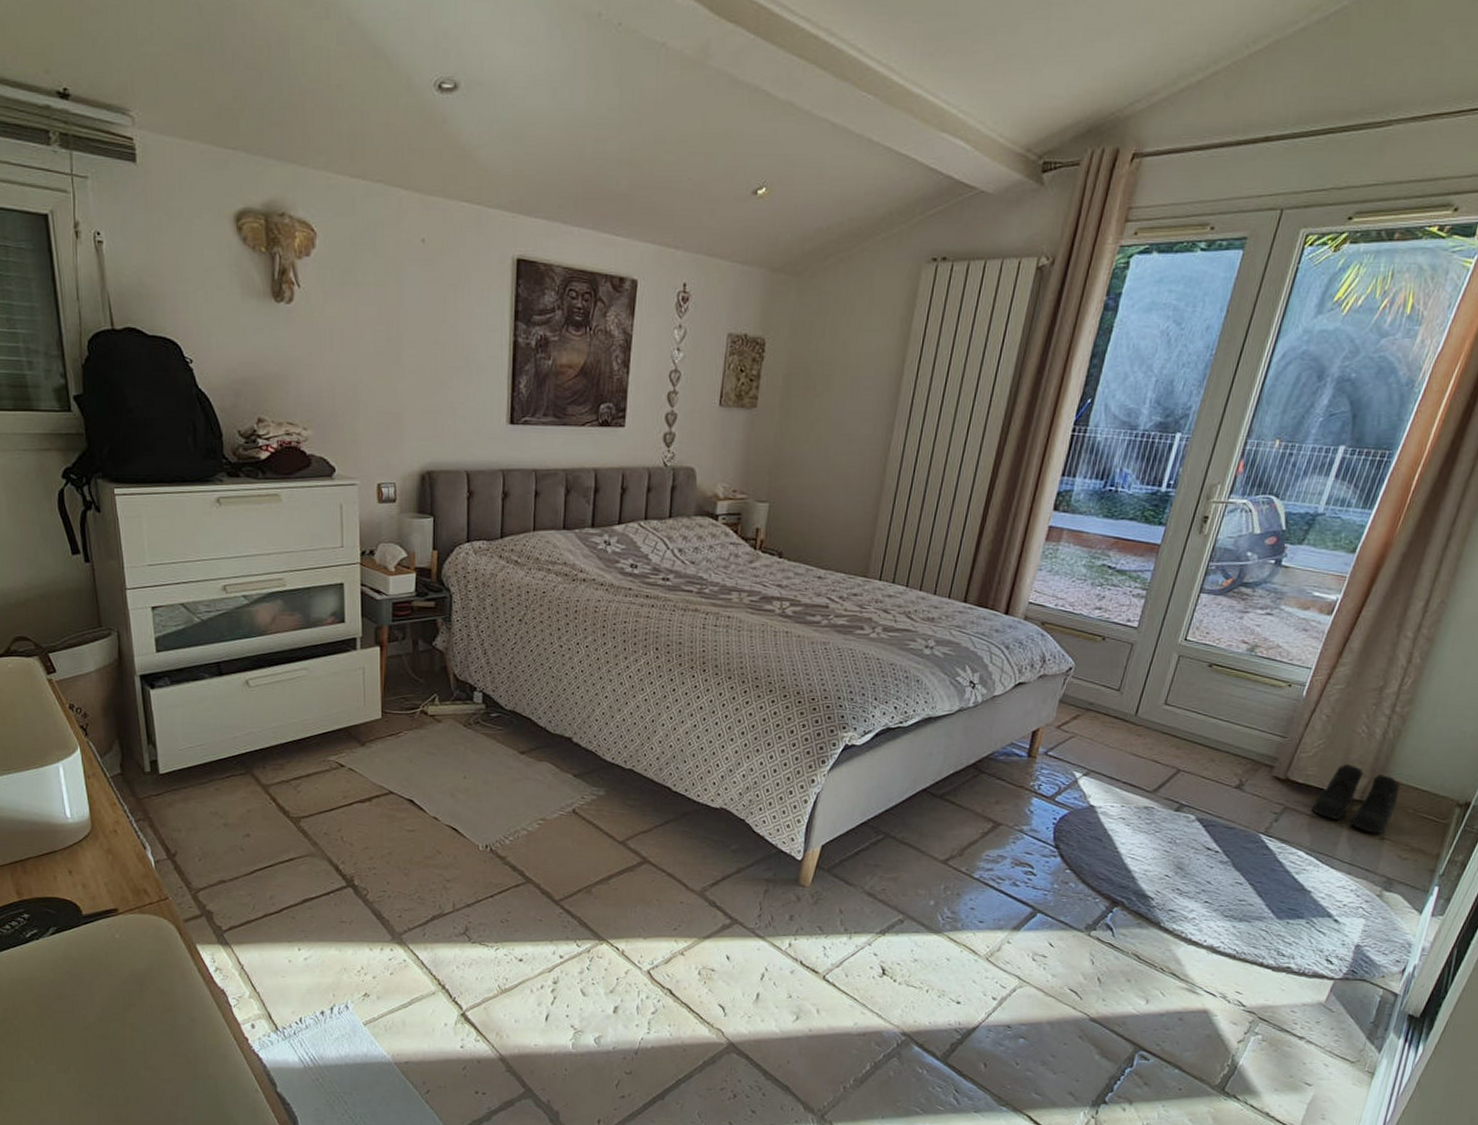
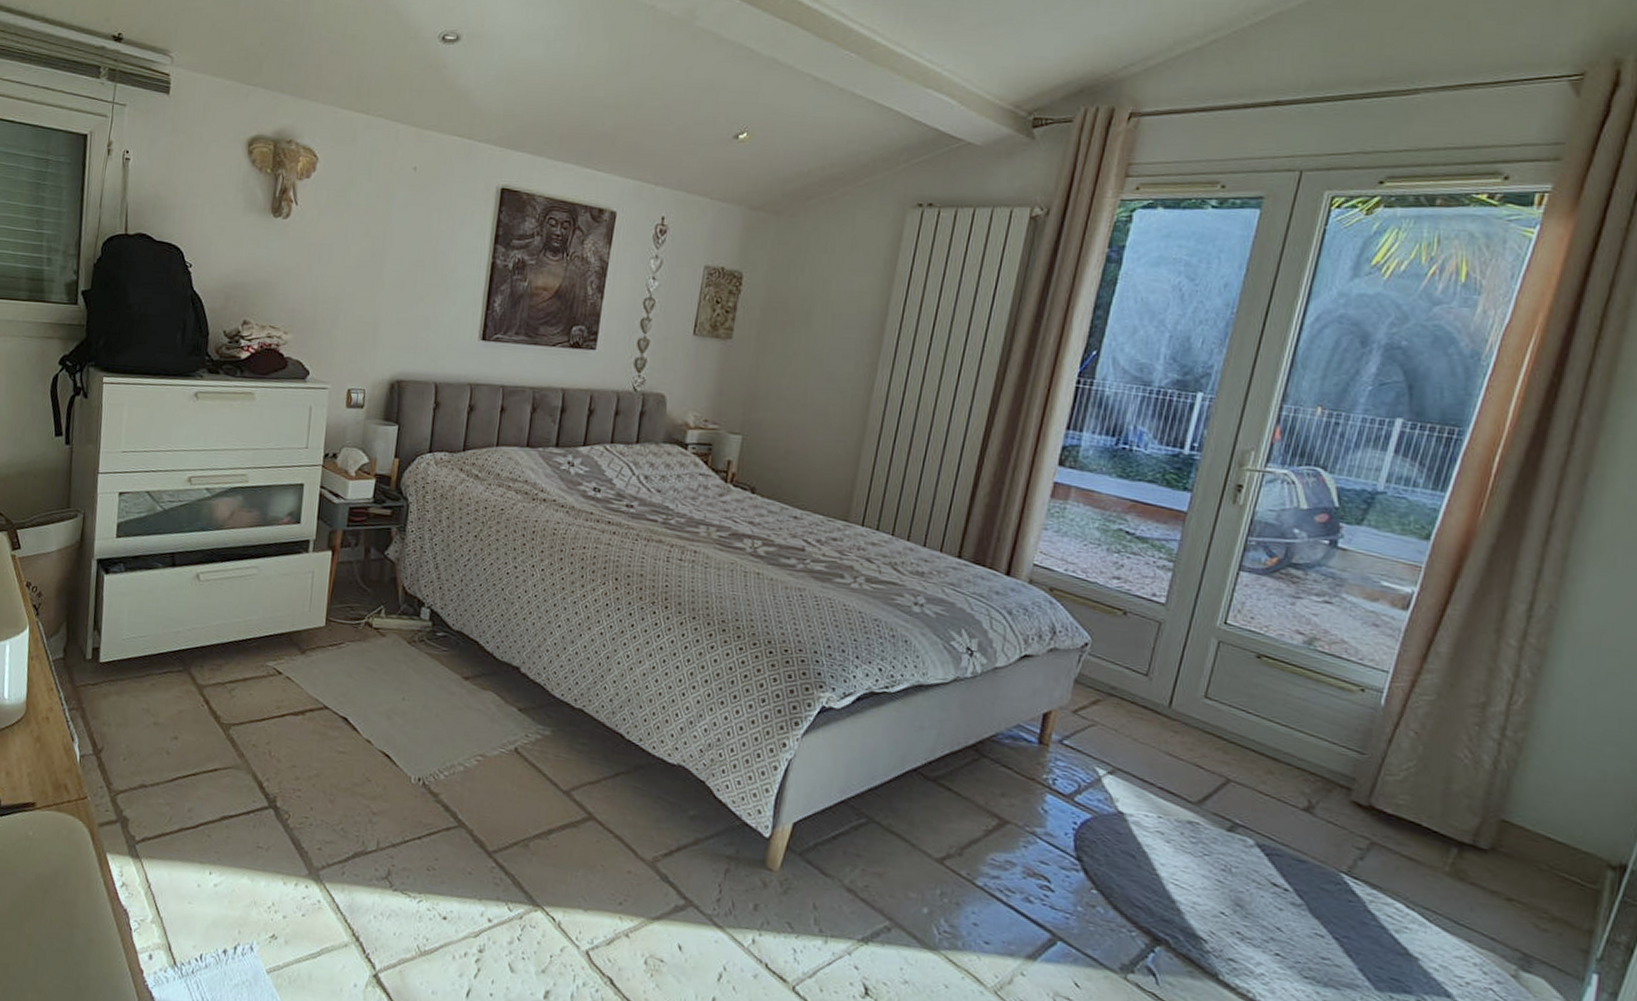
boots: present [1311,764,1401,834] -> none [1408,796,1526,893]

